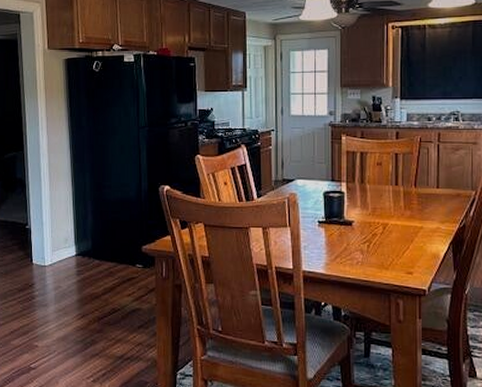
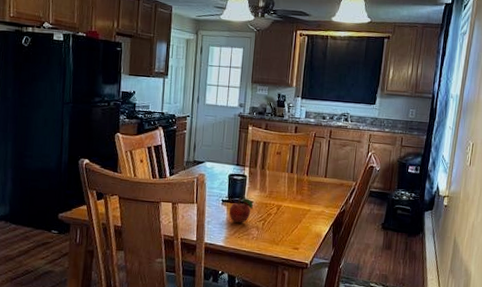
fruit: none [328,217,354,246] -> present [229,197,253,223]

